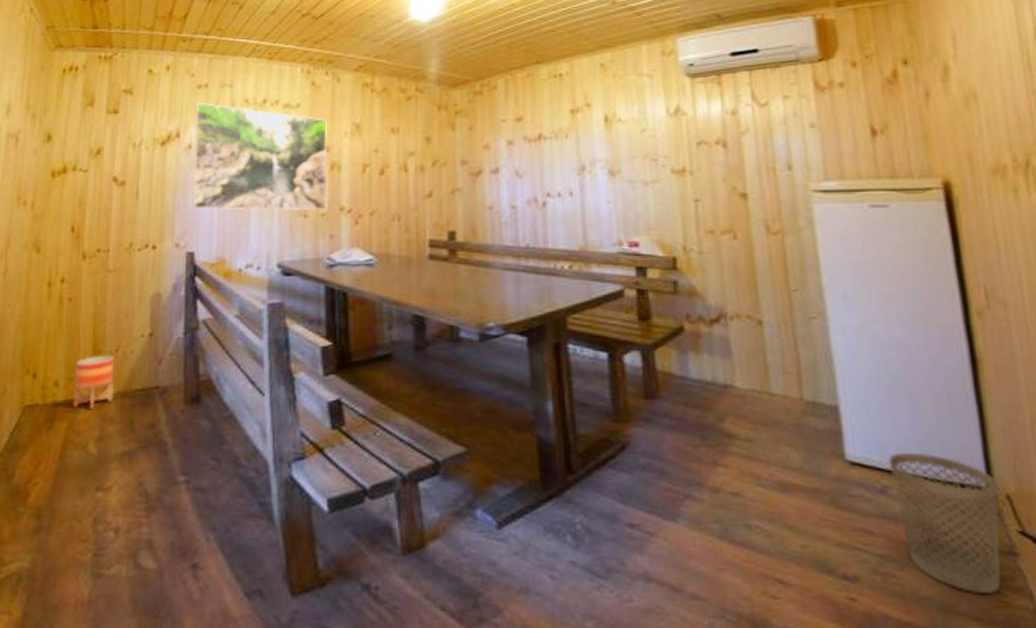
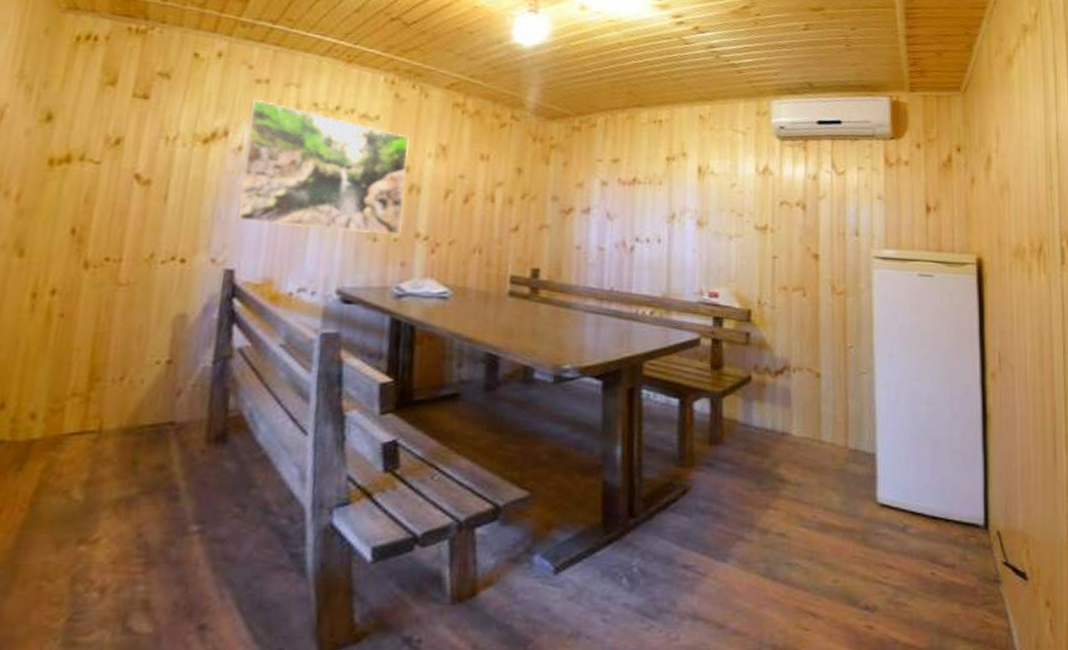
planter: present [73,355,115,409] -> none [54,383,117,447]
wastebasket: present [888,452,1001,595] -> none [911,495,991,618]

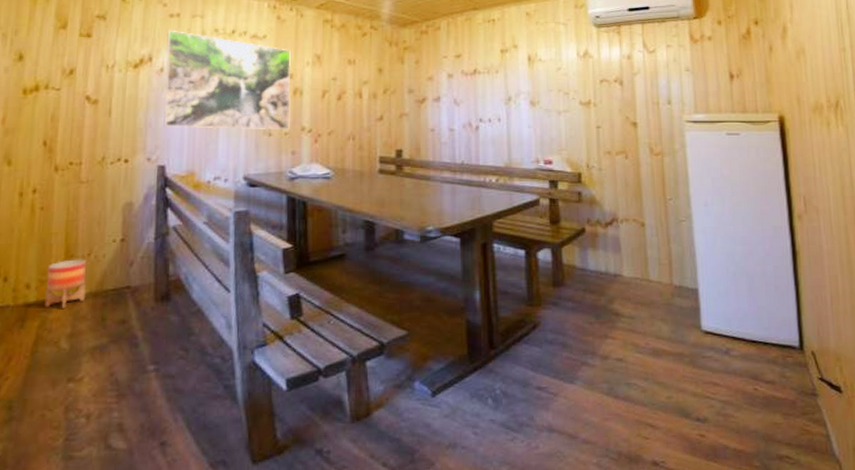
planter: none [54,383,117,447] -> present [44,259,87,308]

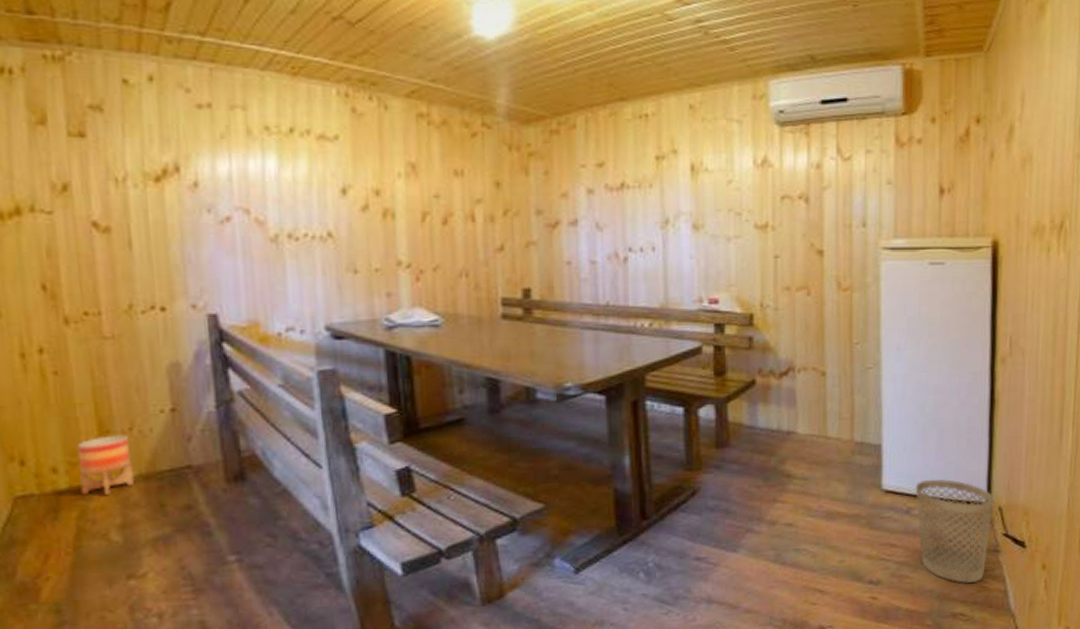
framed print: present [163,29,292,130] -> none [196,126,382,266]
wastebasket: none [732,322,807,426] -> present [915,478,994,584]

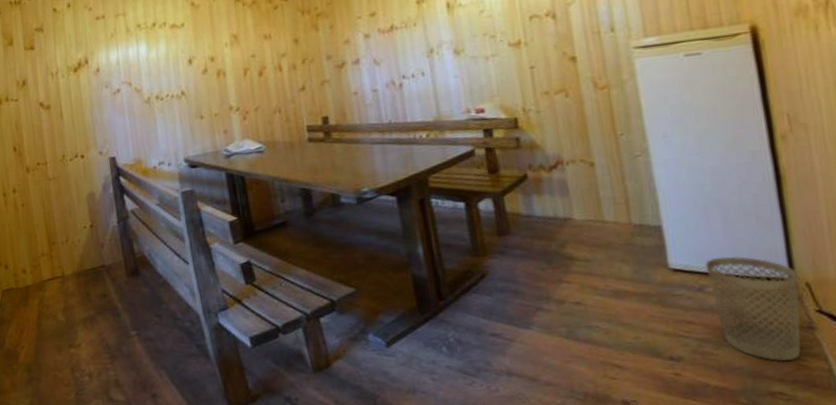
planter: present [76,435,135,496] -> none [36,245,71,289]

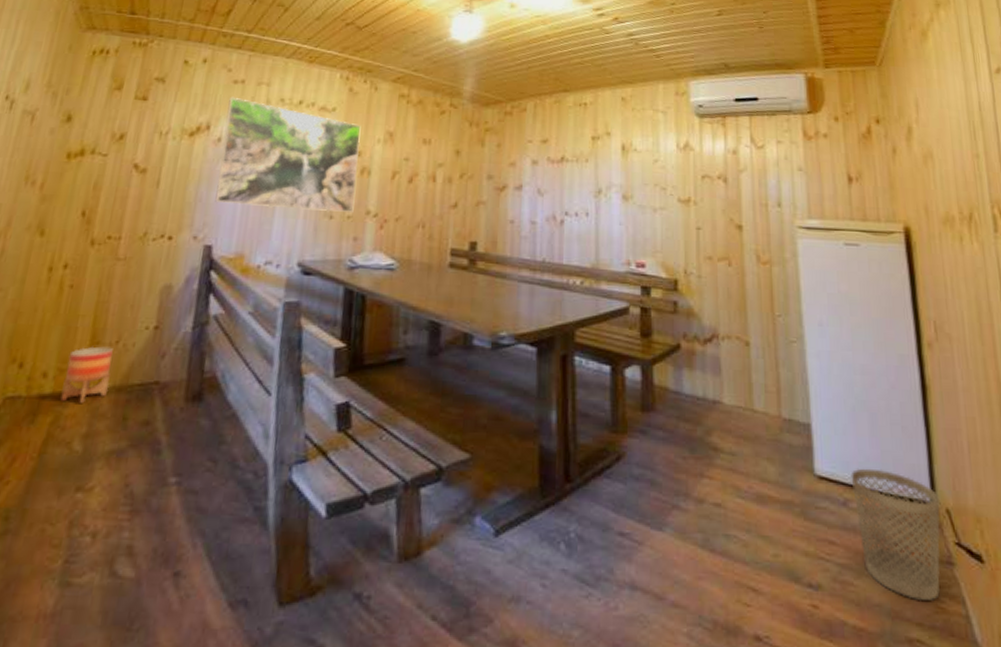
planter: none [36,245,71,289] -> present [60,346,113,403]
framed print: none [96,31,219,122] -> present [215,96,361,212]

